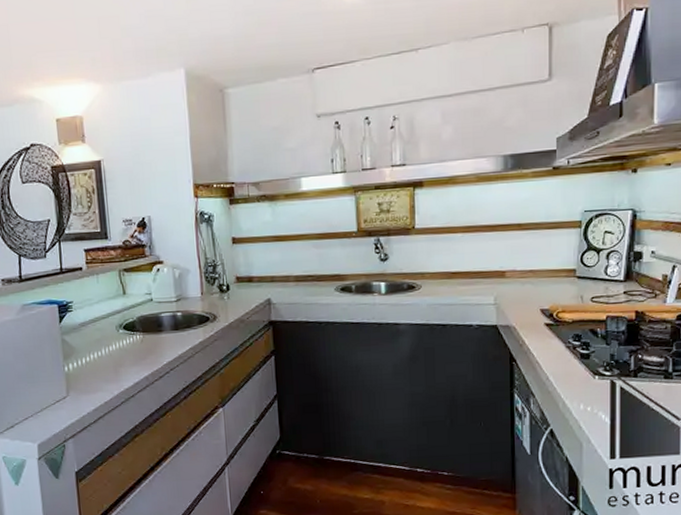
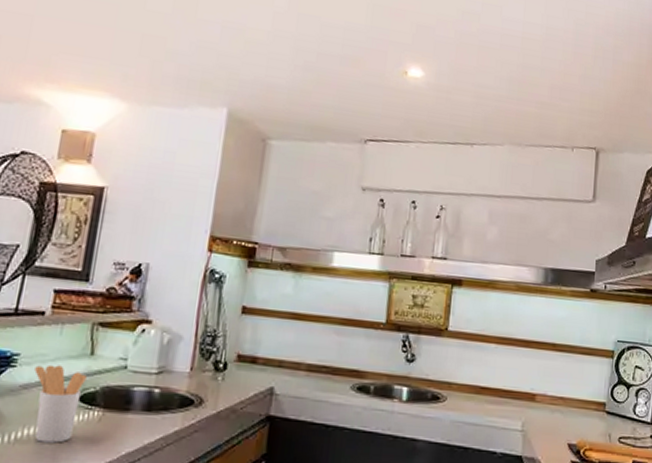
utensil holder: none [86,305,125,362] -> present [34,364,87,443]

